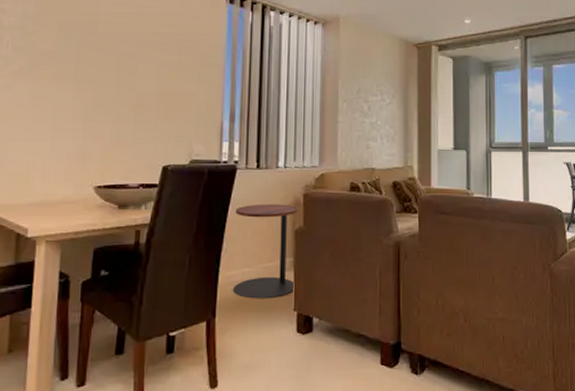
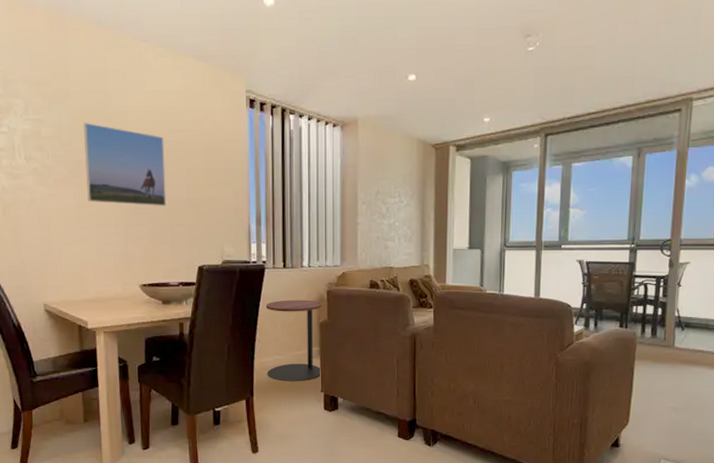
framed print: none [45,12,137,102] -> present [83,122,167,207]

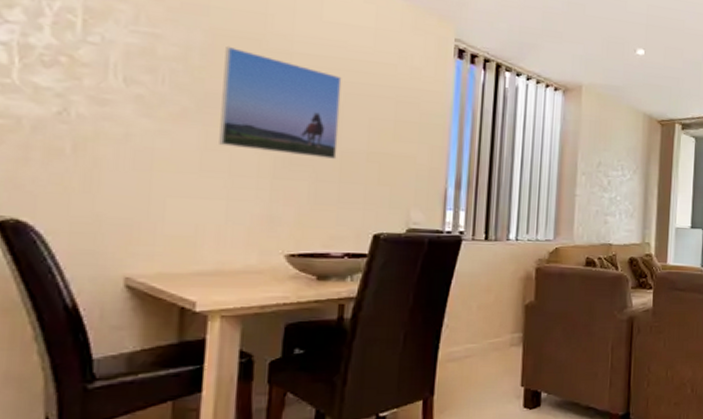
side table: present [265,300,322,382] -> none [453,277,529,376]

